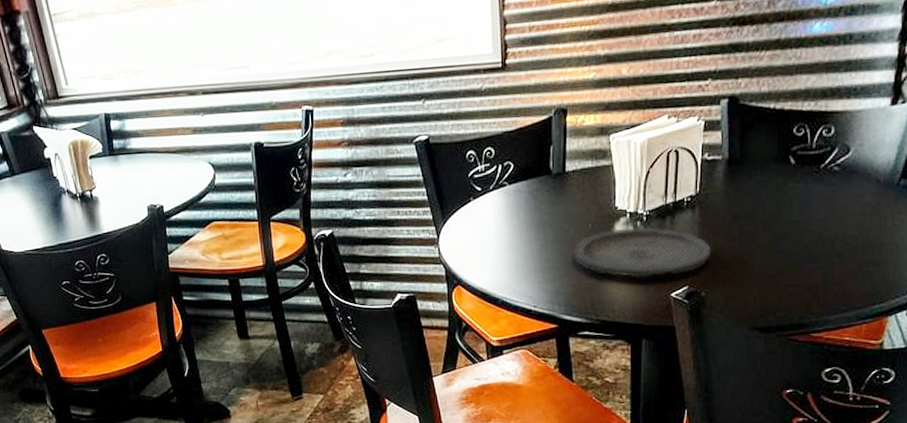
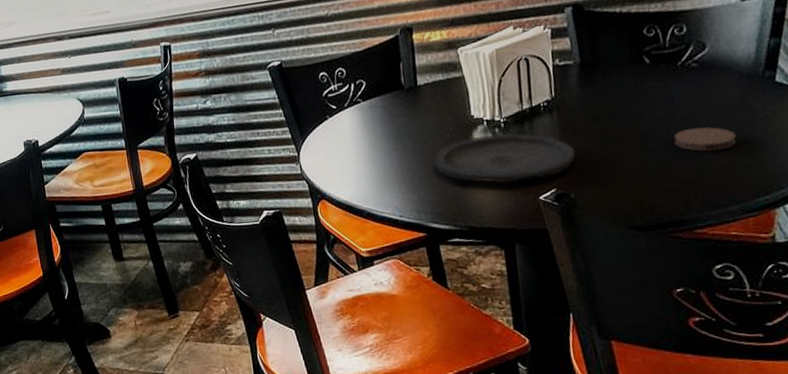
coaster: none [805,232,864,257] -> present [674,127,736,152]

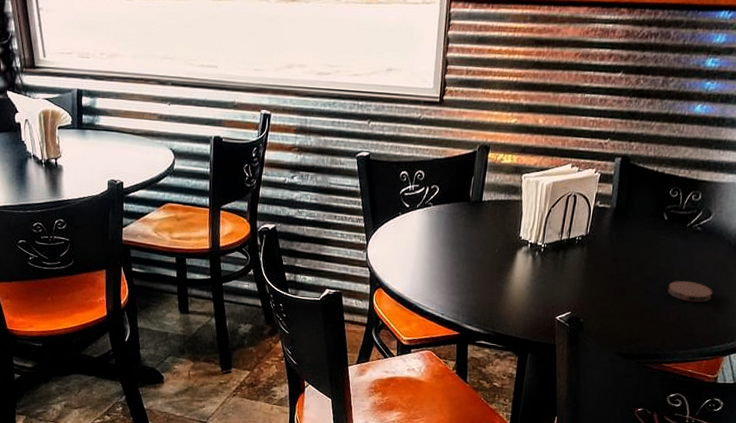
plate: present [433,132,576,184] -> none [480,255,593,302]

